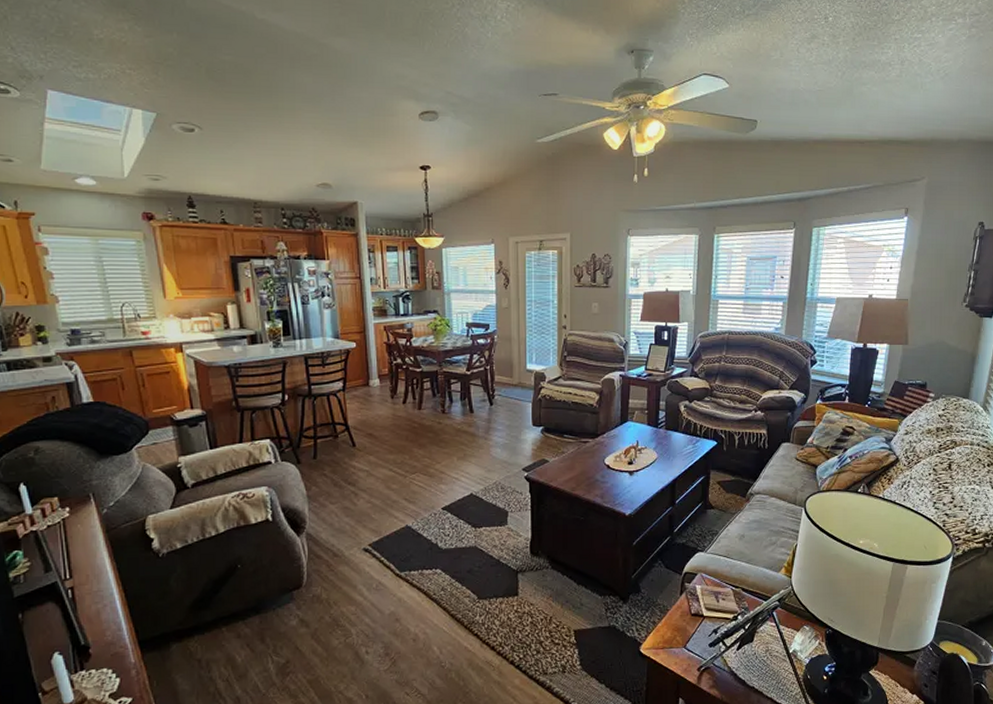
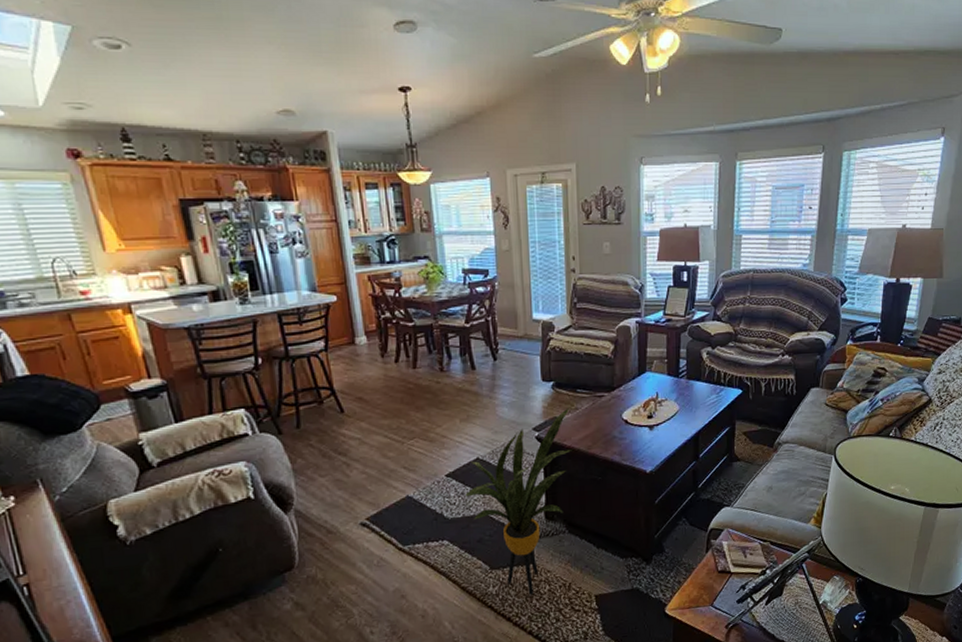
house plant: none [459,452,557,626] -> present [465,408,572,595]

